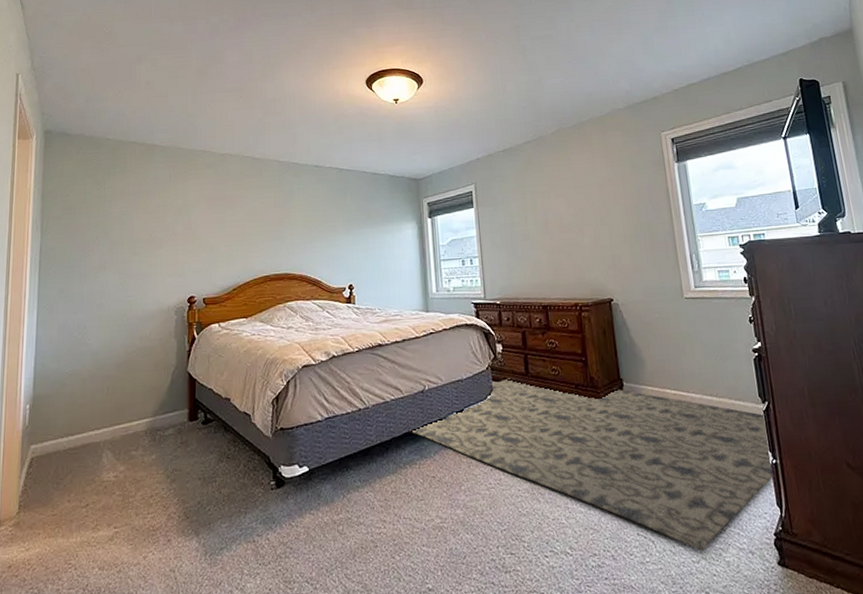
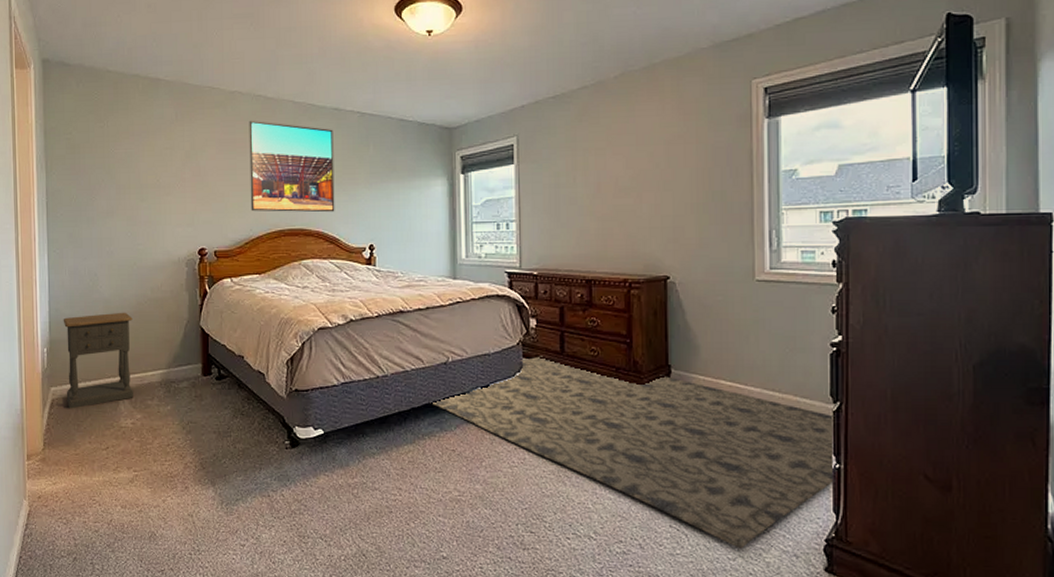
nightstand: none [46,362,120,467] -> present [63,312,133,409]
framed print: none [237,179,317,260] -> present [249,121,335,213]

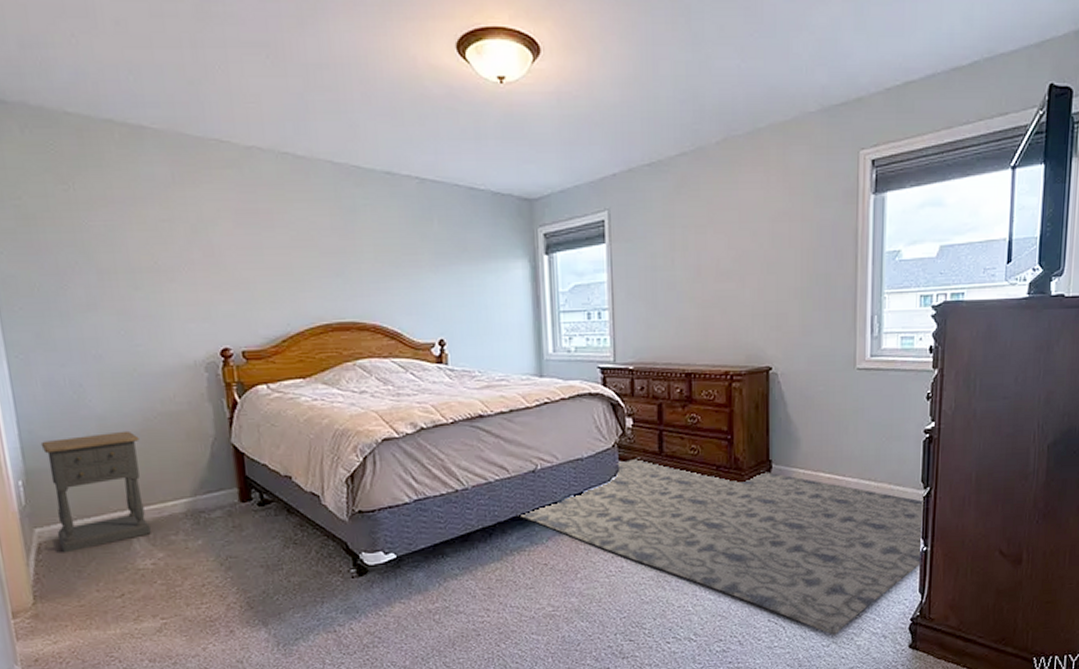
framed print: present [249,121,335,213] -> none [274,186,395,302]

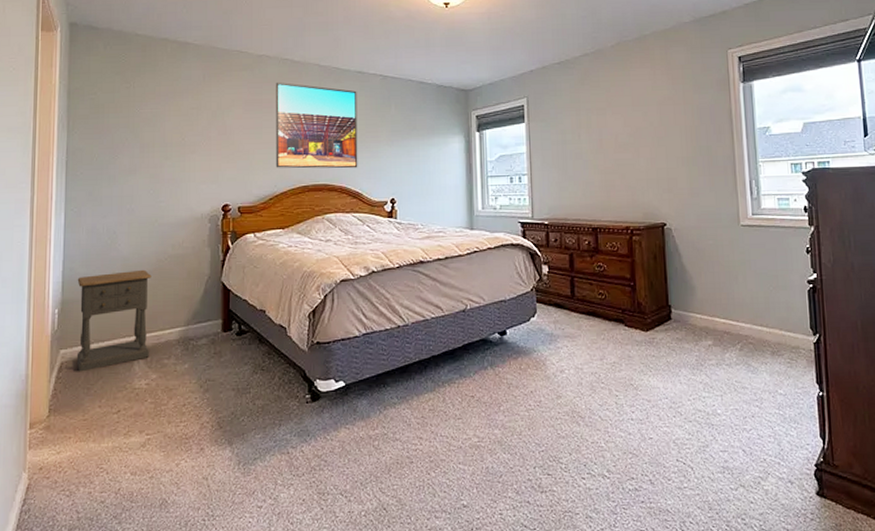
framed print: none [274,186,395,302] -> present [275,83,358,169]
rug: present [518,457,925,635] -> none [449,300,820,478]

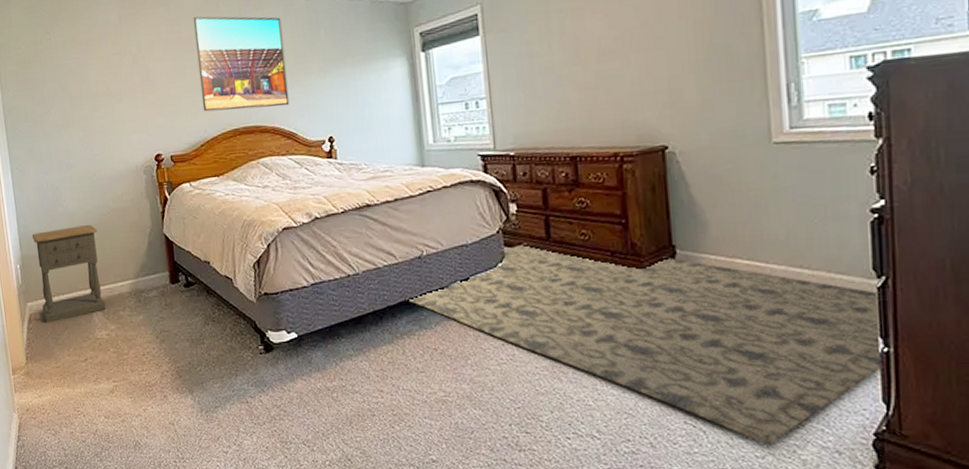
rug: none [449,300,820,478] -> present [406,243,884,445]

